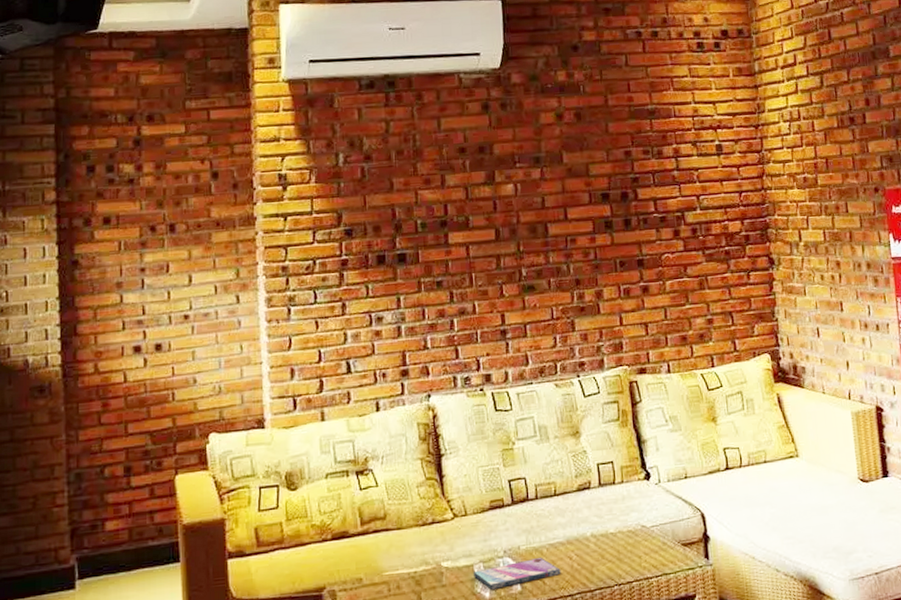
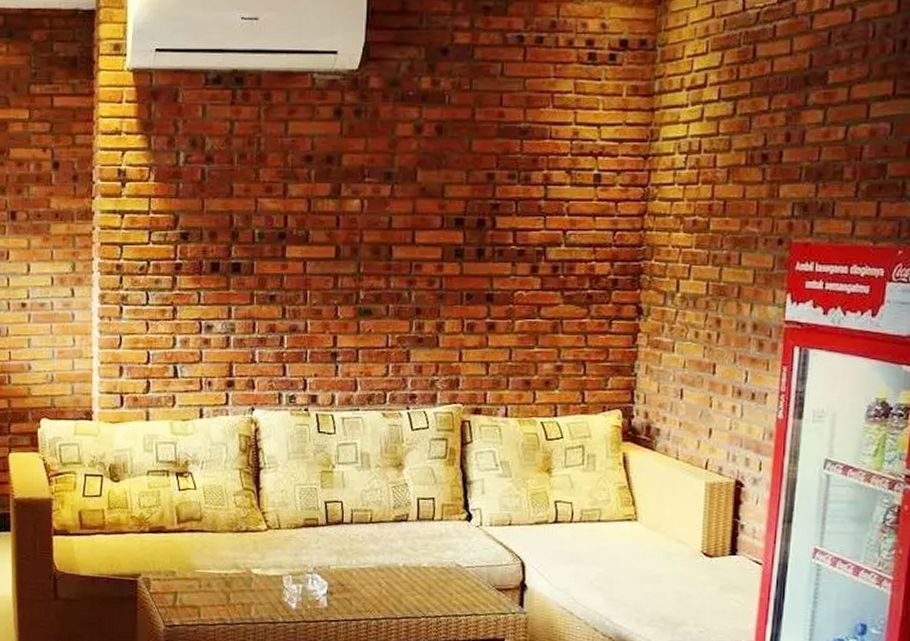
video game case: present [474,557,561,590] -> none [282,578,369,602]

